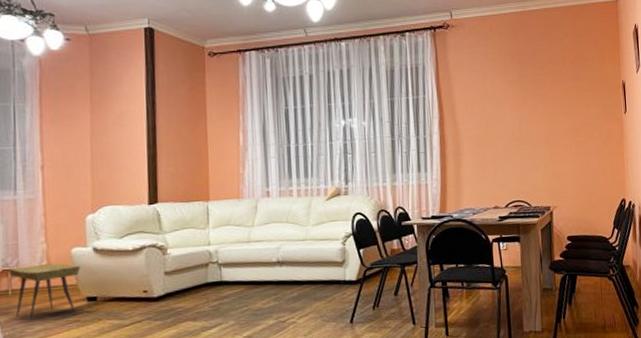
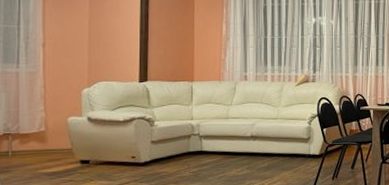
side table: present [8,263,80,318] -> none [9,129,75,177]

